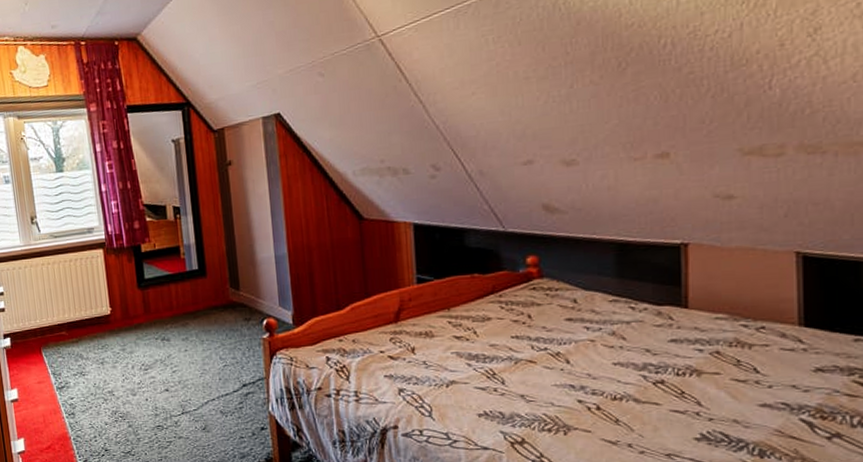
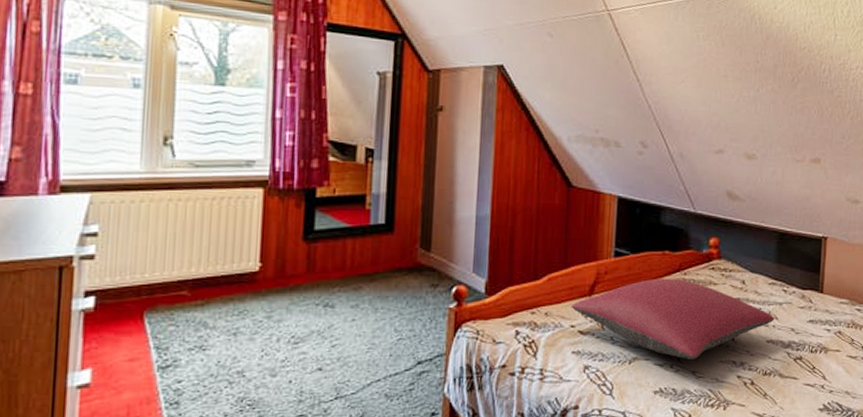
pillow: none [377,301,622,383] -> present [571,278,775,359]

